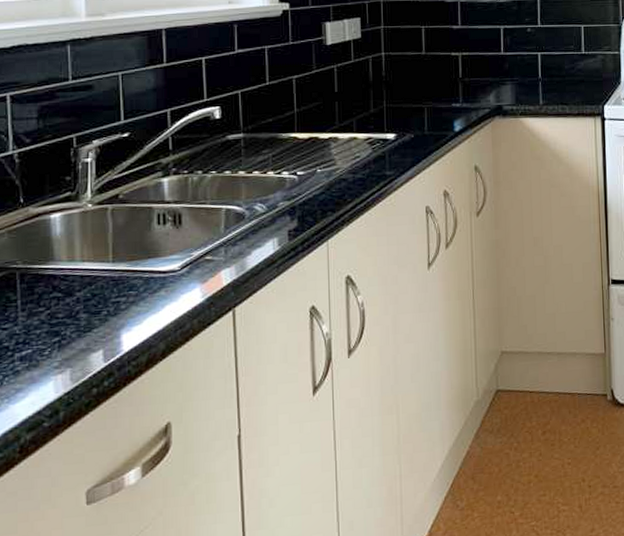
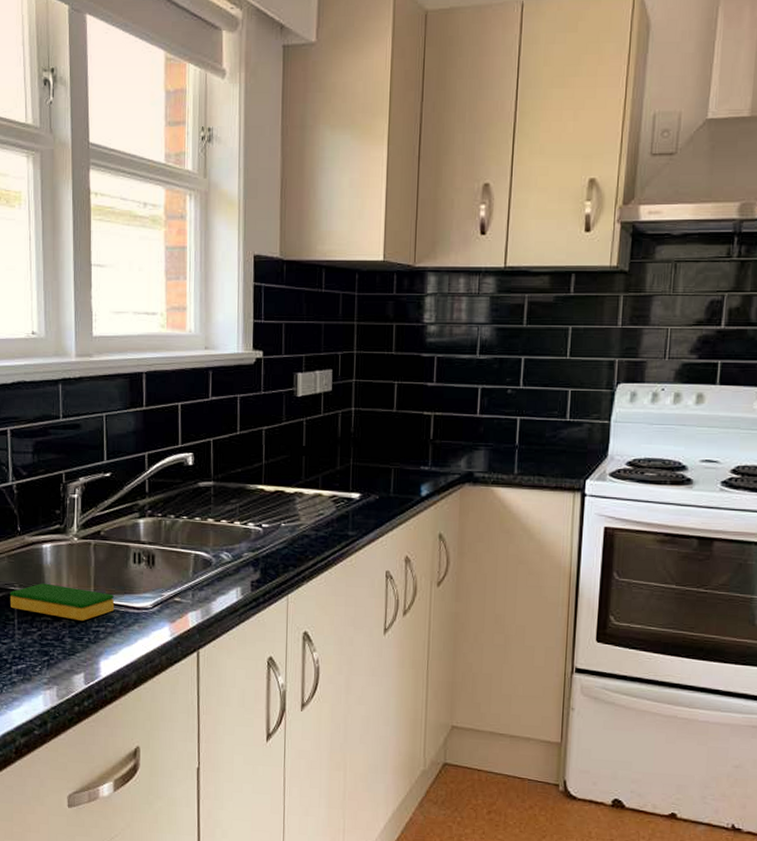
dish sponge: none [11,256,137,293] -> present [9,583,115,621]

